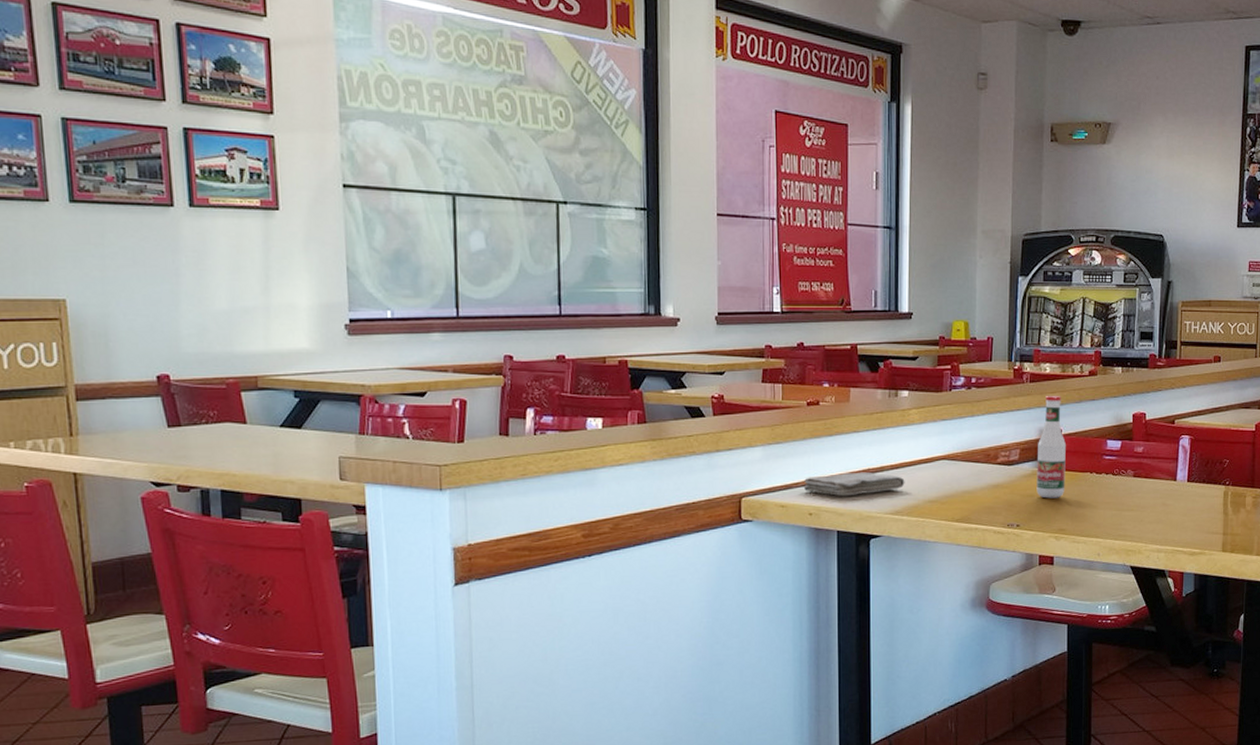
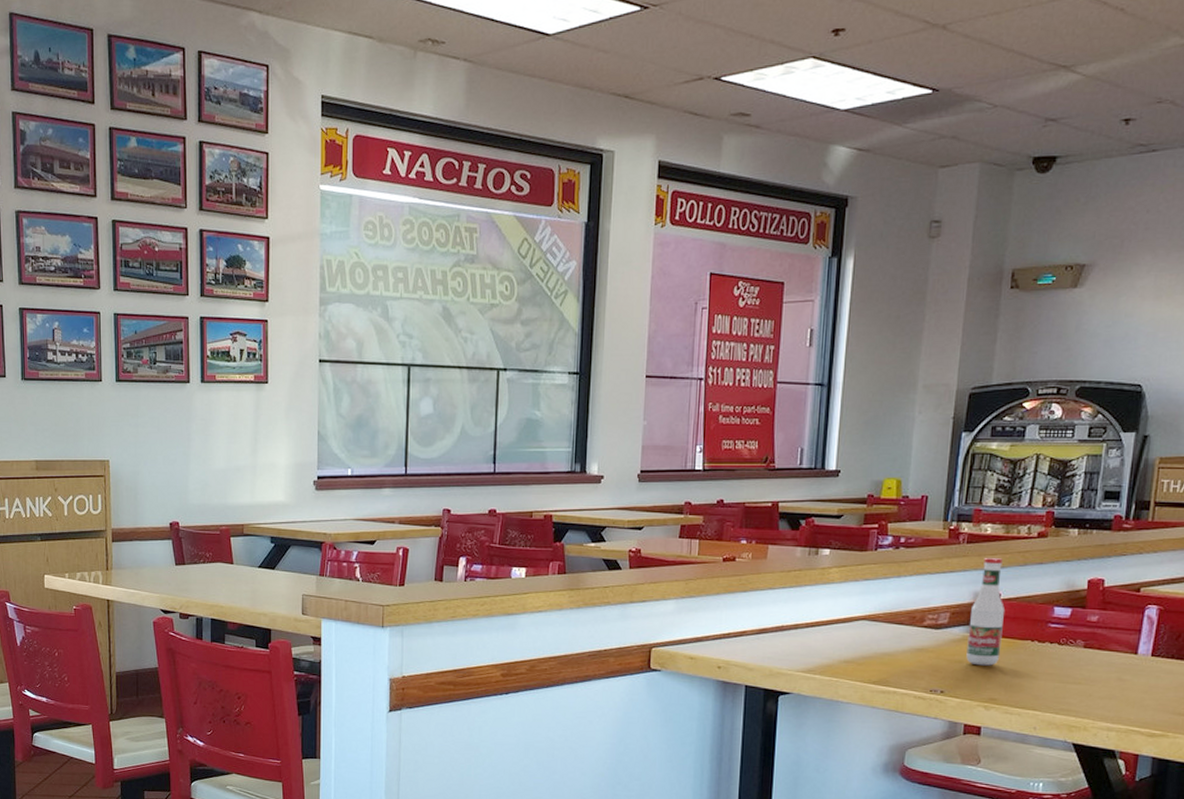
washcloth: present [803,472,905,497] -> none [713,628,820,652]

